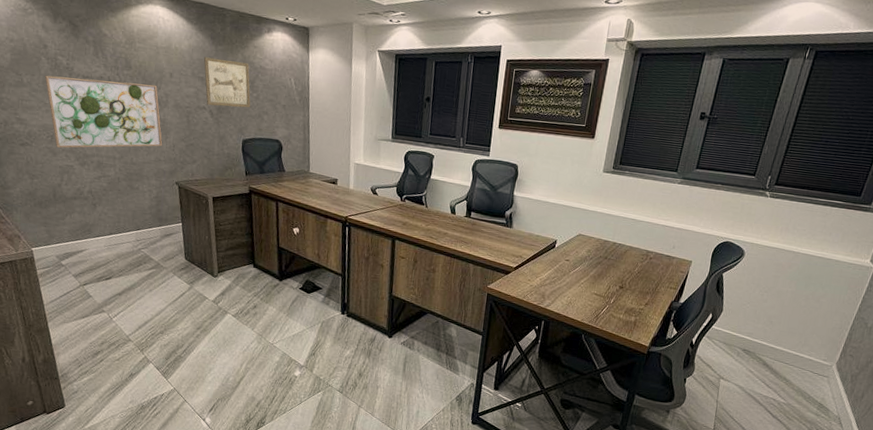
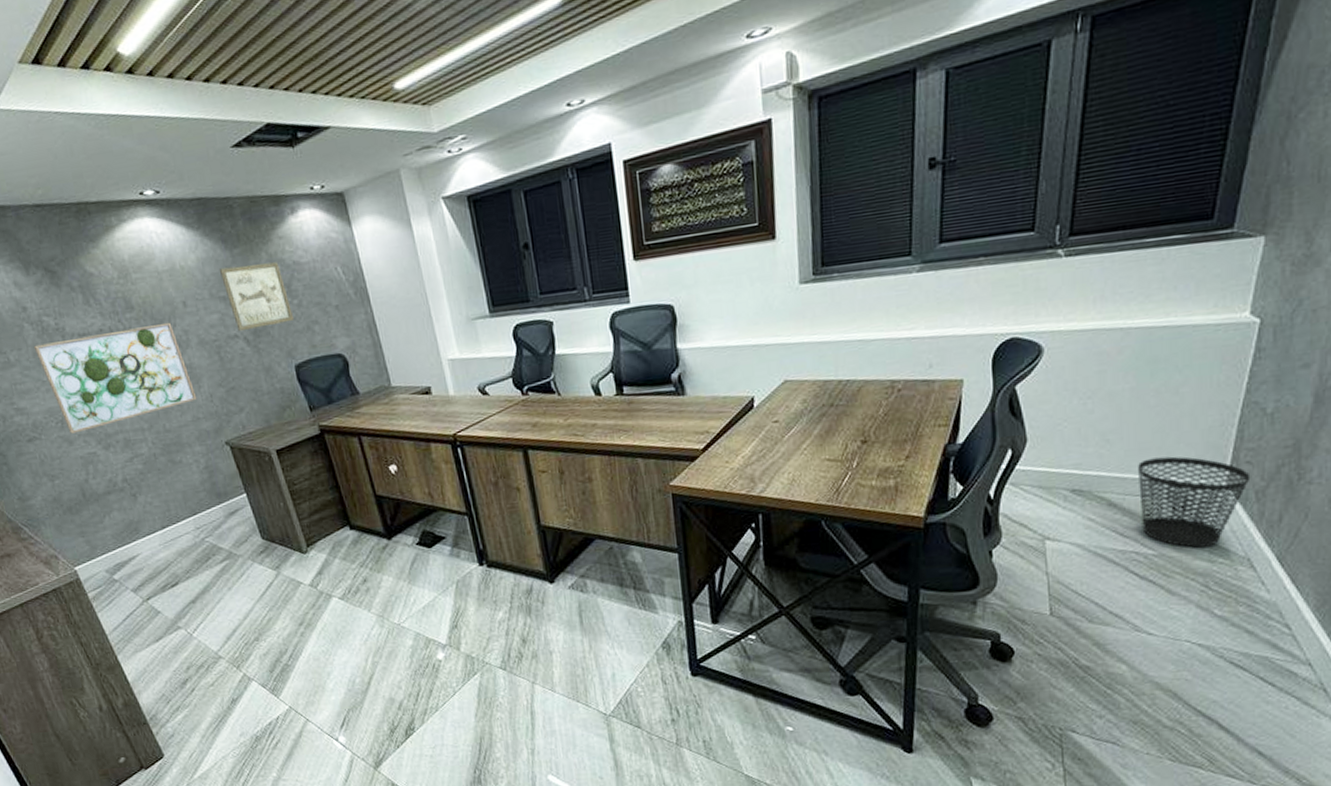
wastebasket: none [780,339,851,405] -> present [1138,456,1251,548]

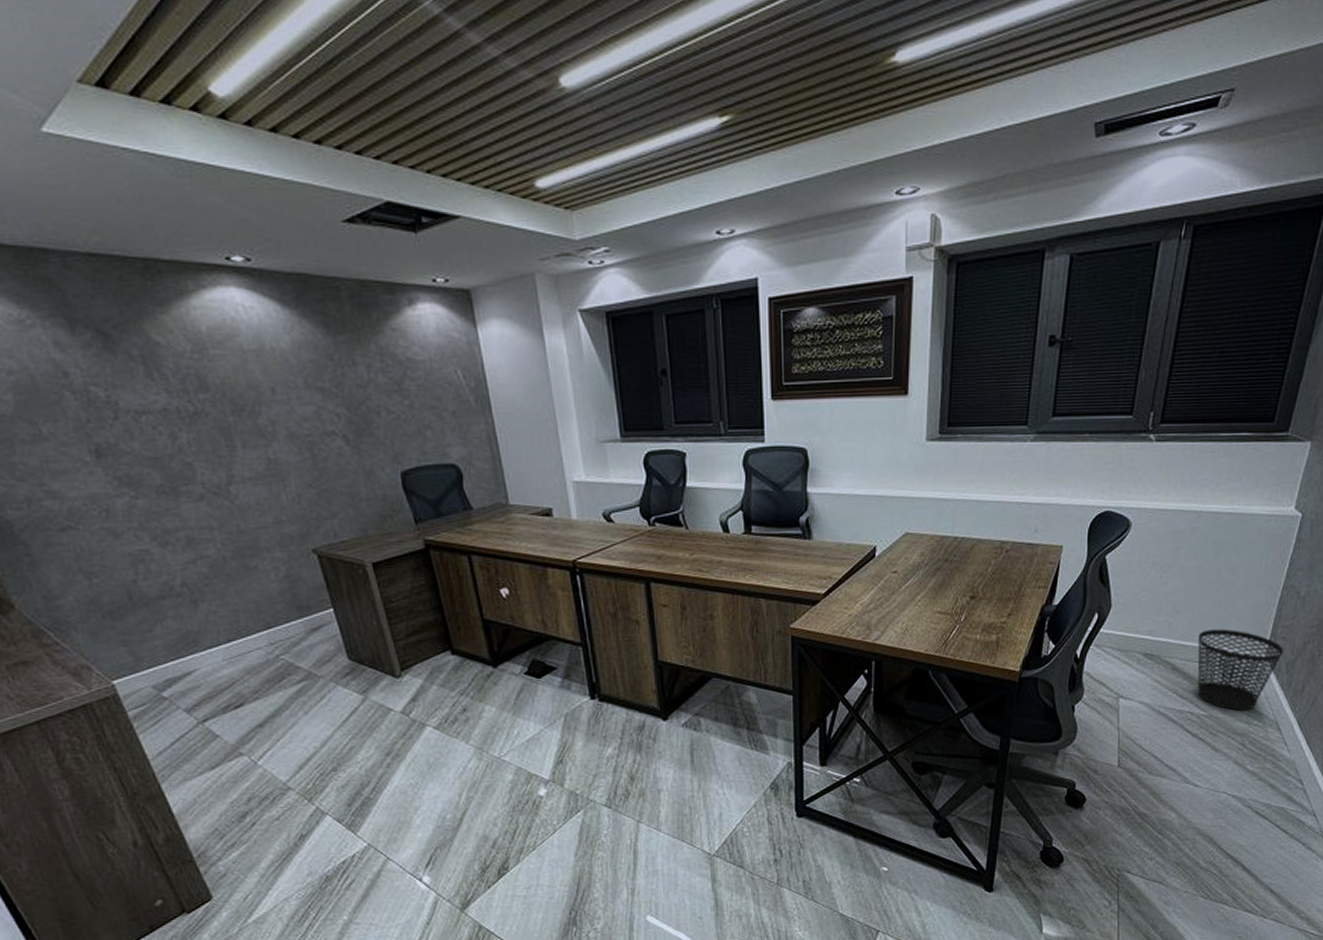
wall art: present [33,322,197,434] -> none [75,409,281,526]
wall art: present [219,262,295,332] -> none [318,355,404,429]

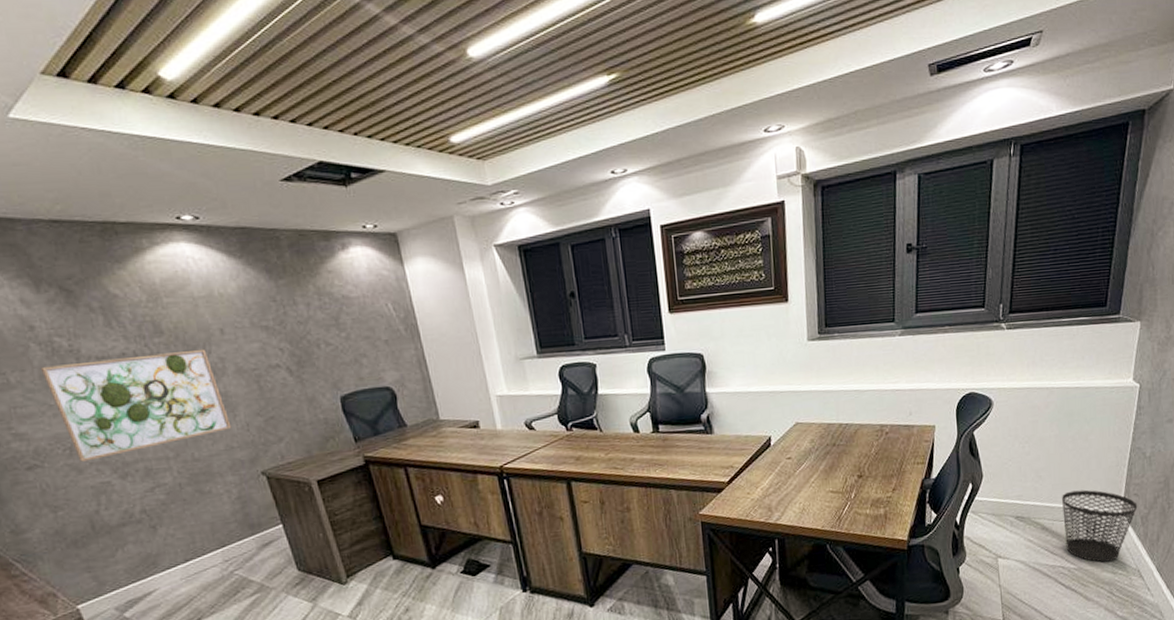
wall art: none [75,409,281,526] -> present [40,348,232,462]

